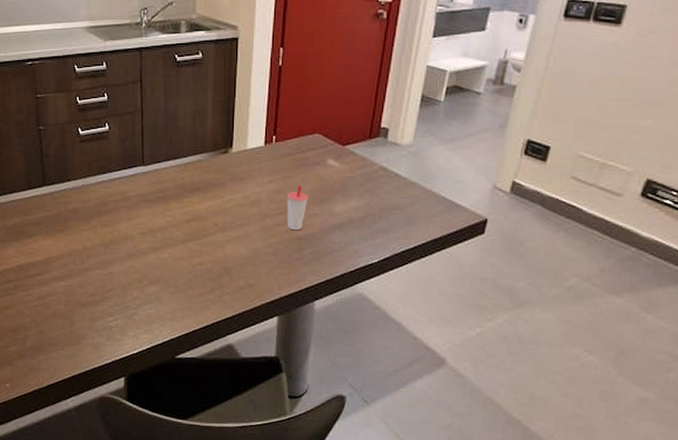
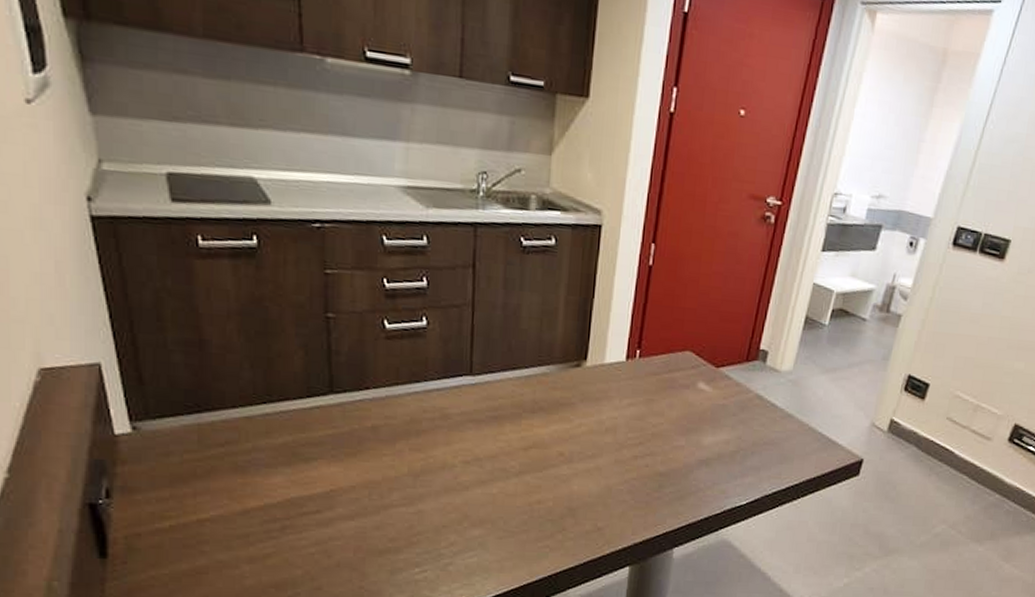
cup: present [287,184,309,231] -> none [647,410,675,465]

